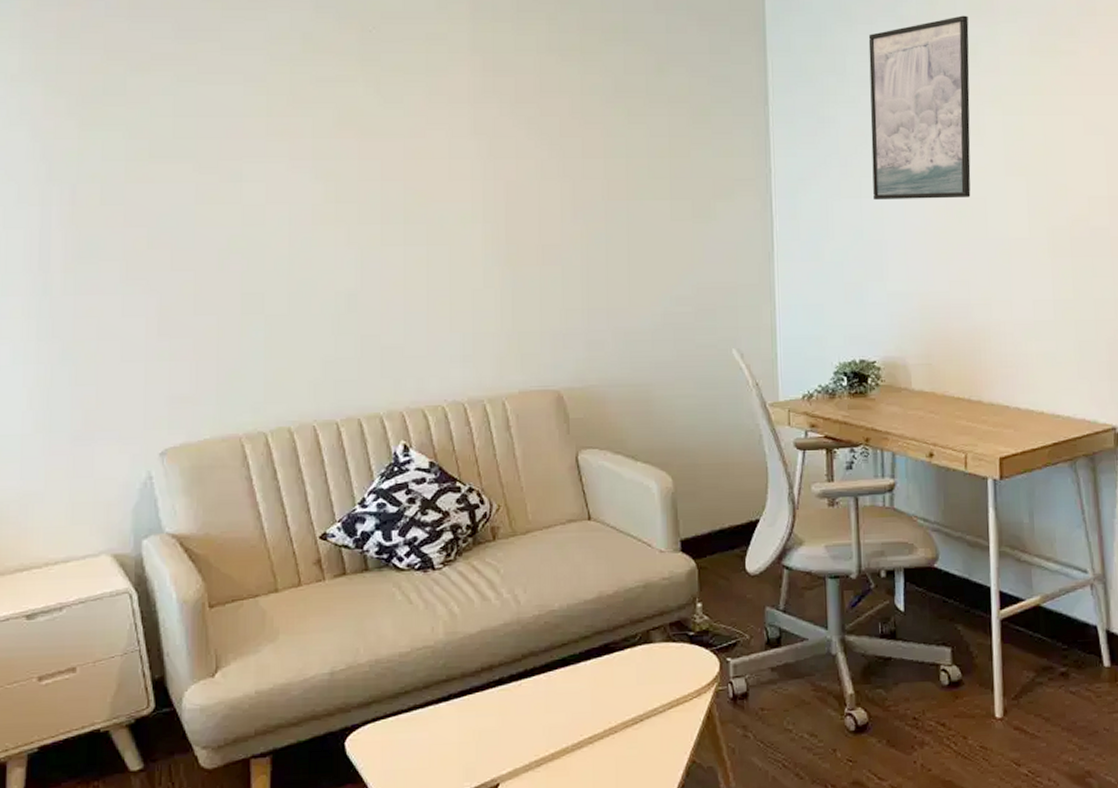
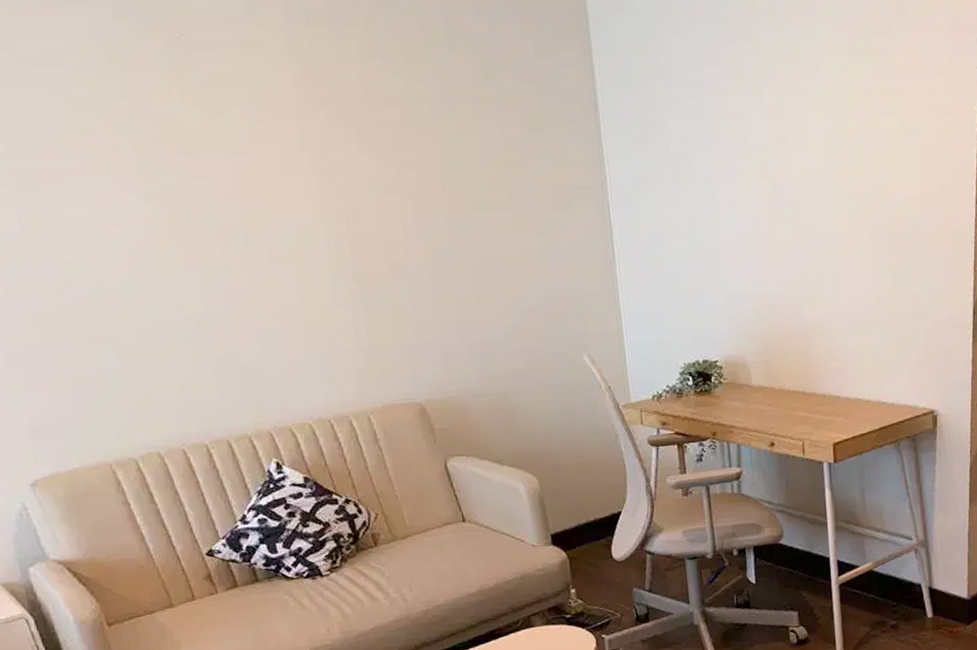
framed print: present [868,15,971,199] -> none [691,14,797,205]

